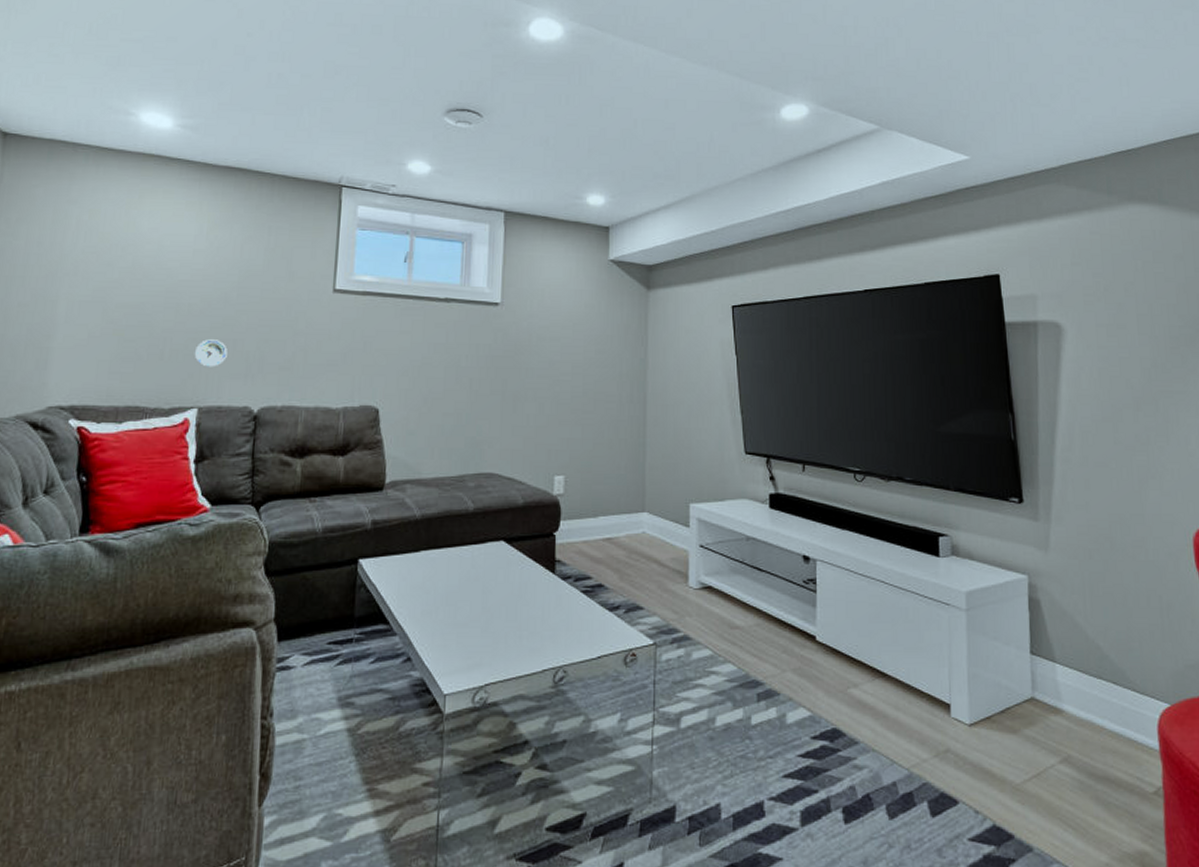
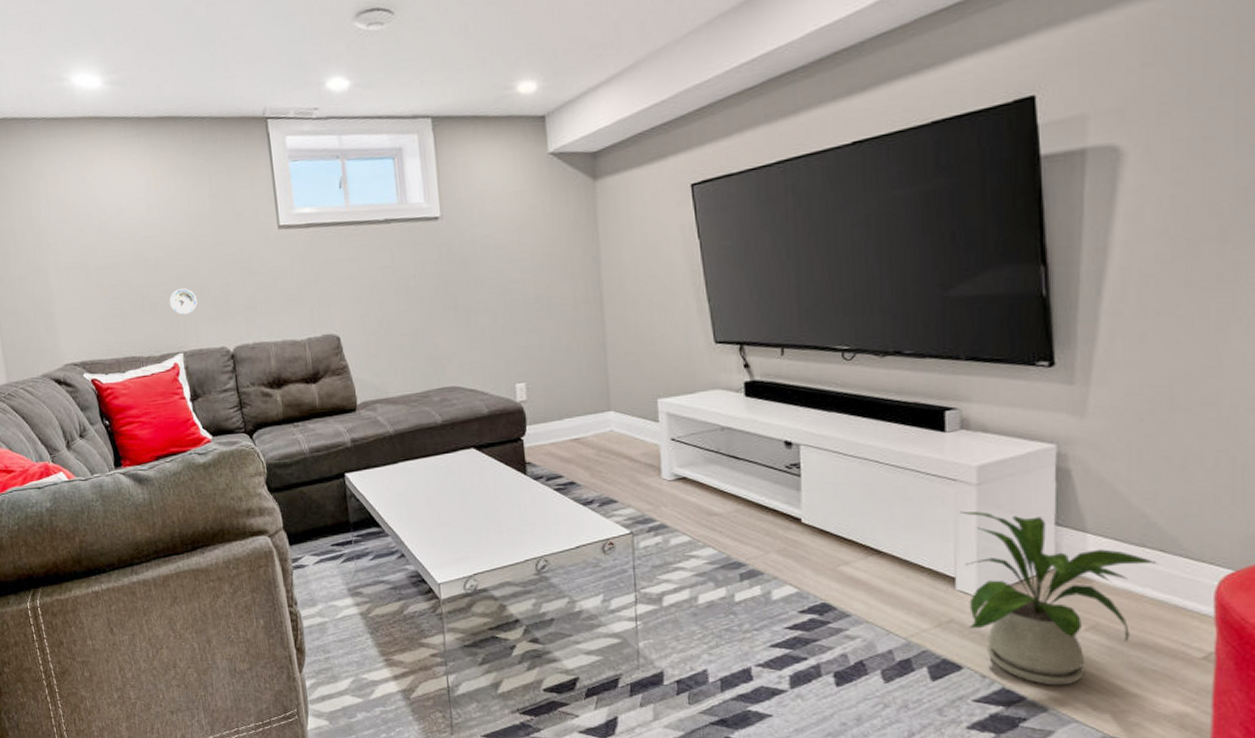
house plant: none [953,636,1113,823] -> present [960,511,1159,686]

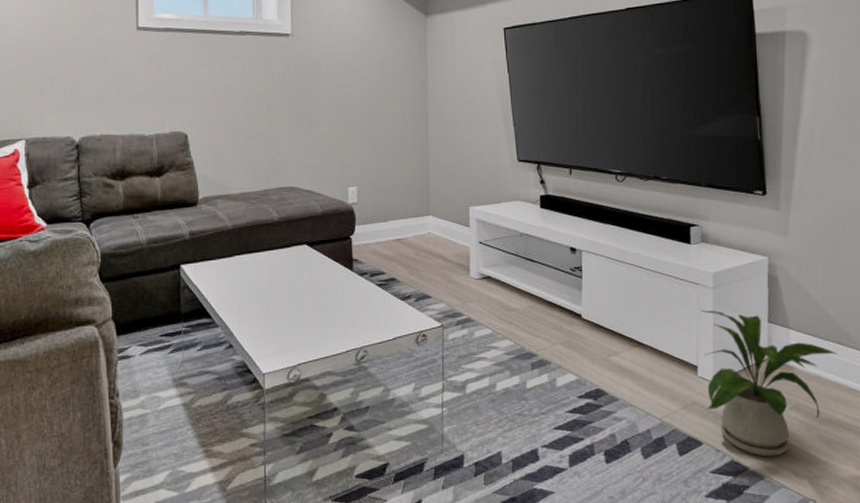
decorative plate: present [169,288,198,315] -> none [16,78,46,103]

